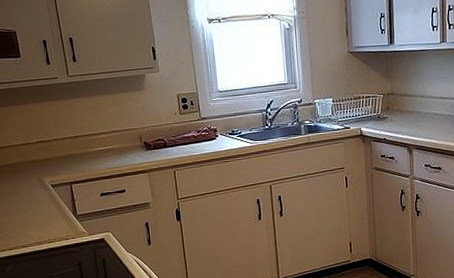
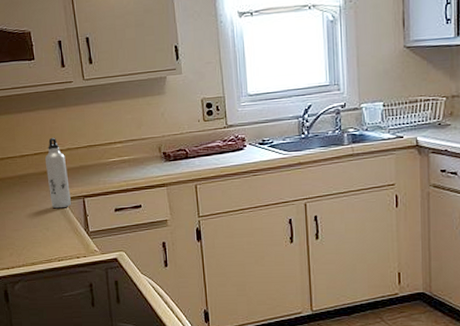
water bottle: none [33,129,59,195] -> present [45,137,71,209]

